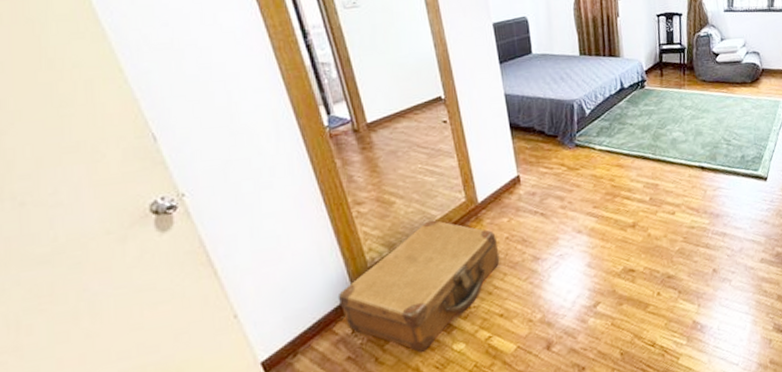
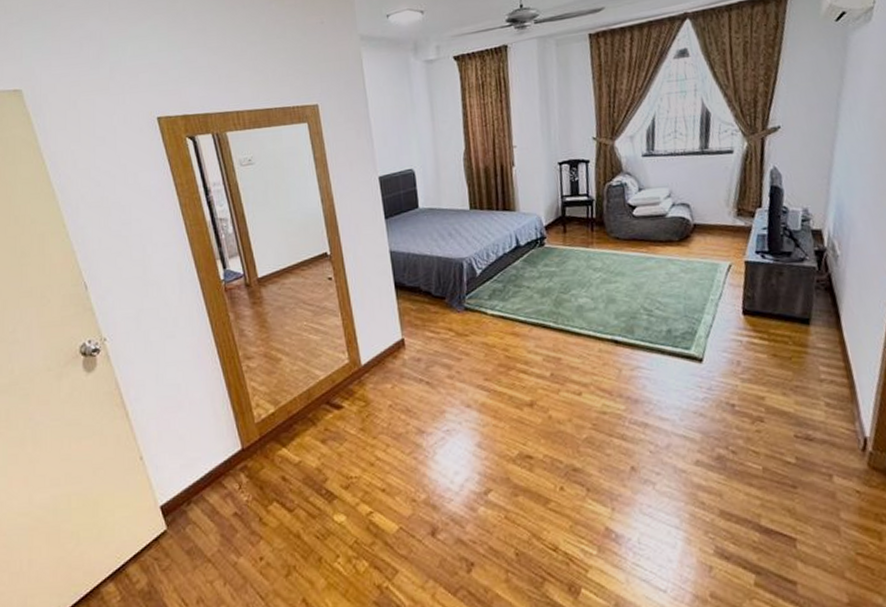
suitcase: present [337,220,500,352] -> none [227,380,383,518]

